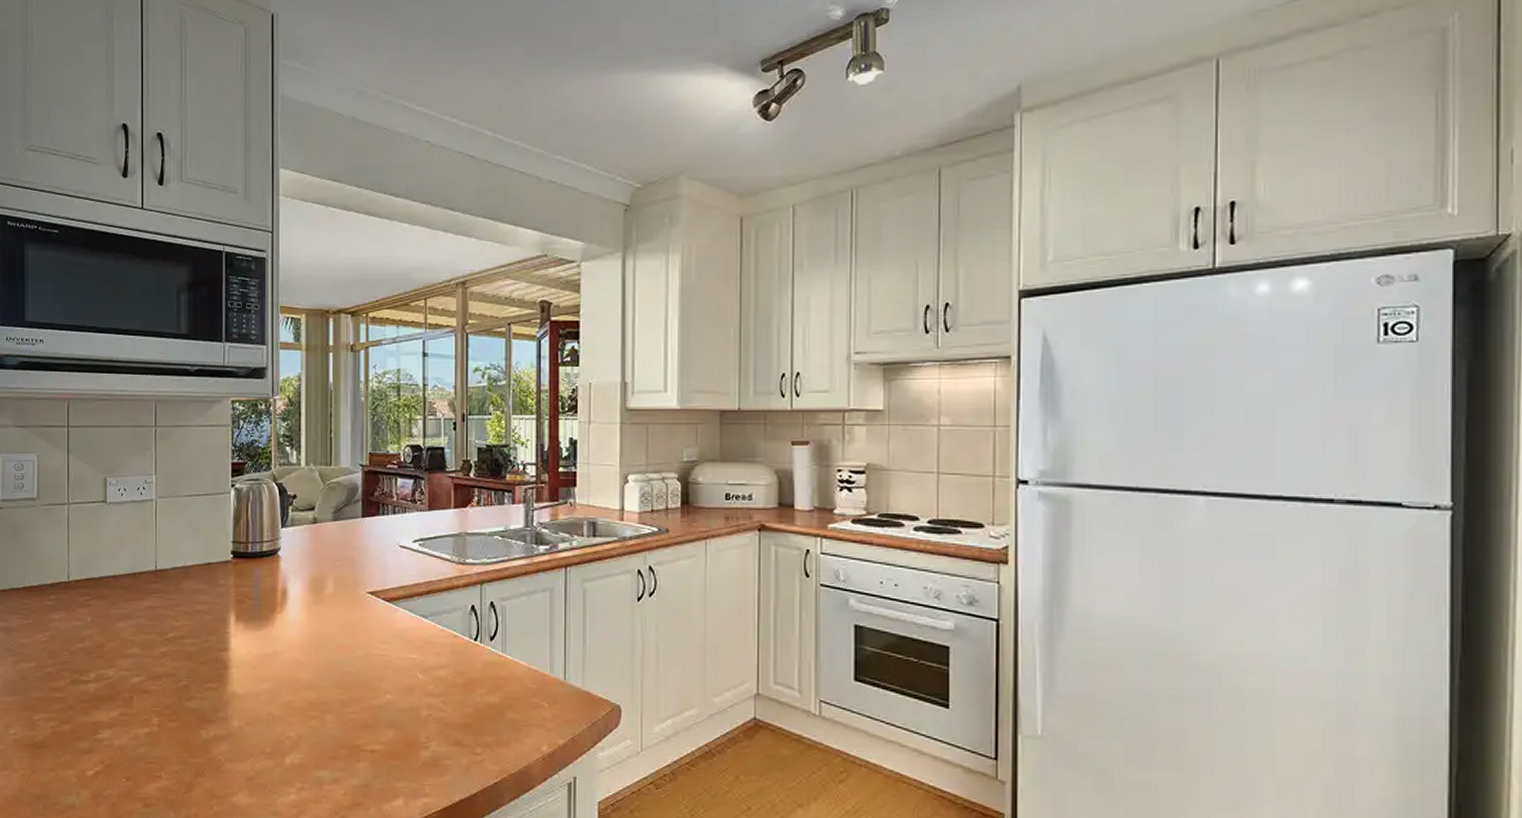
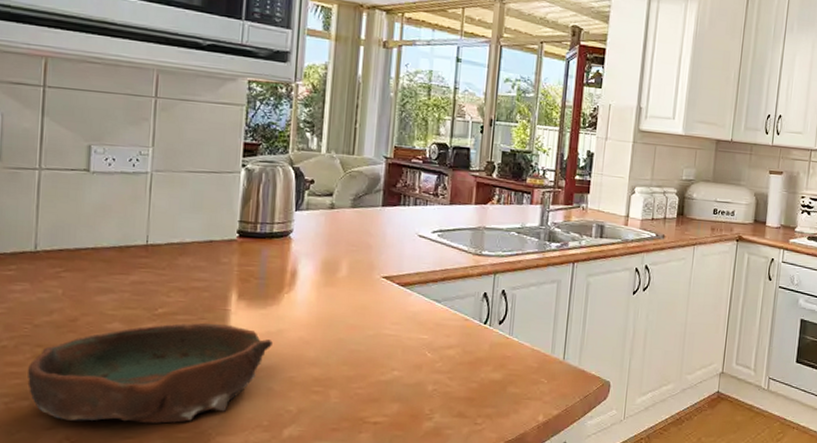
bowl: none [68,647,270,749] -> present [27,323,273,424]

